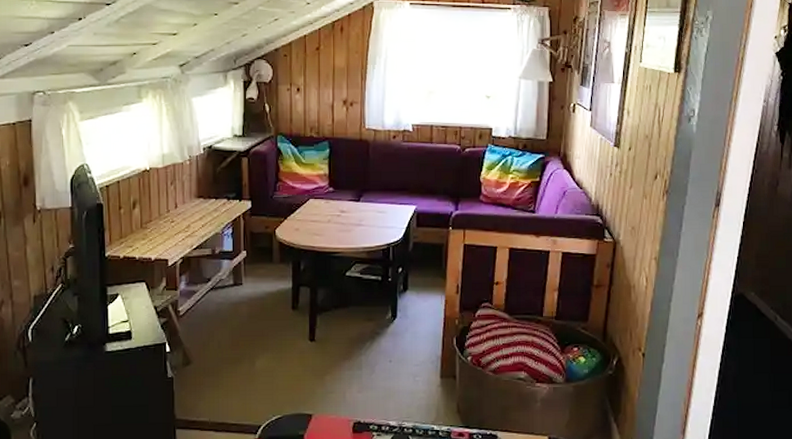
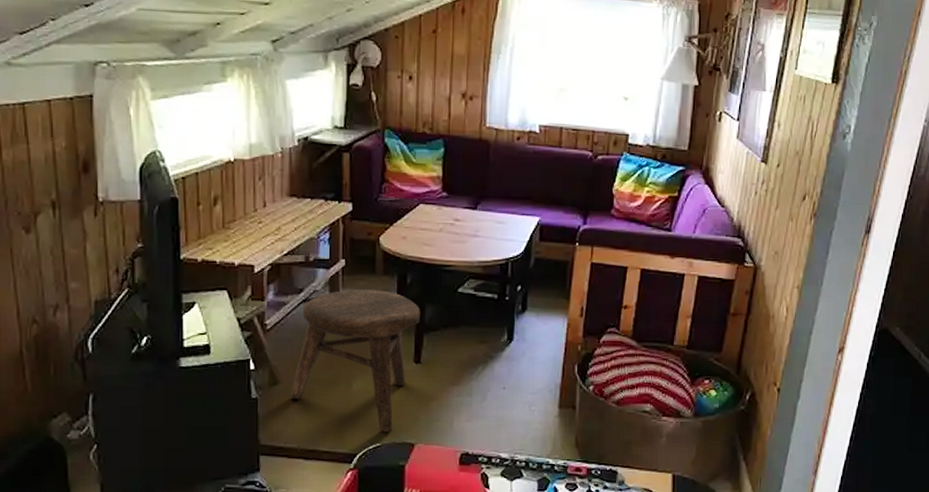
stool: none [201,277,313,405] -> present [290,289,420,433]

